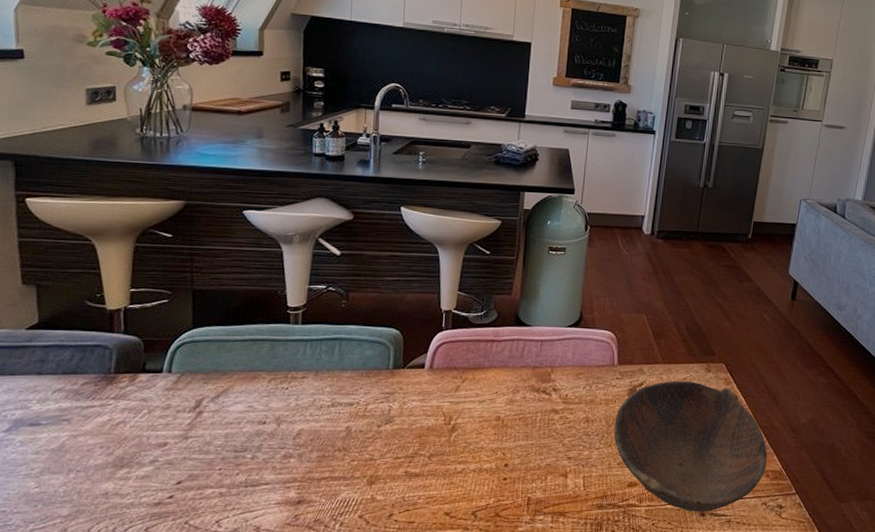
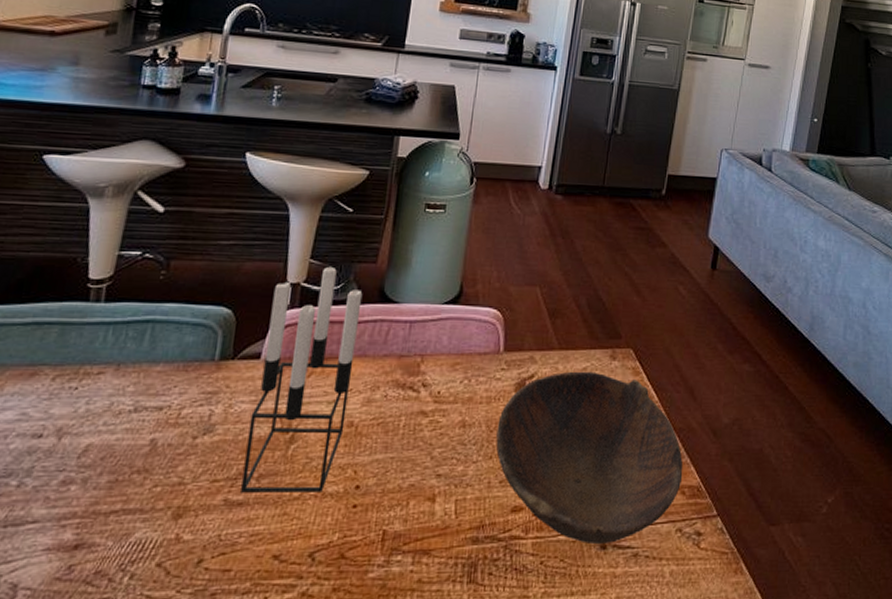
candle holder: none [417,297,502,468] -> present [241,266,363,493]

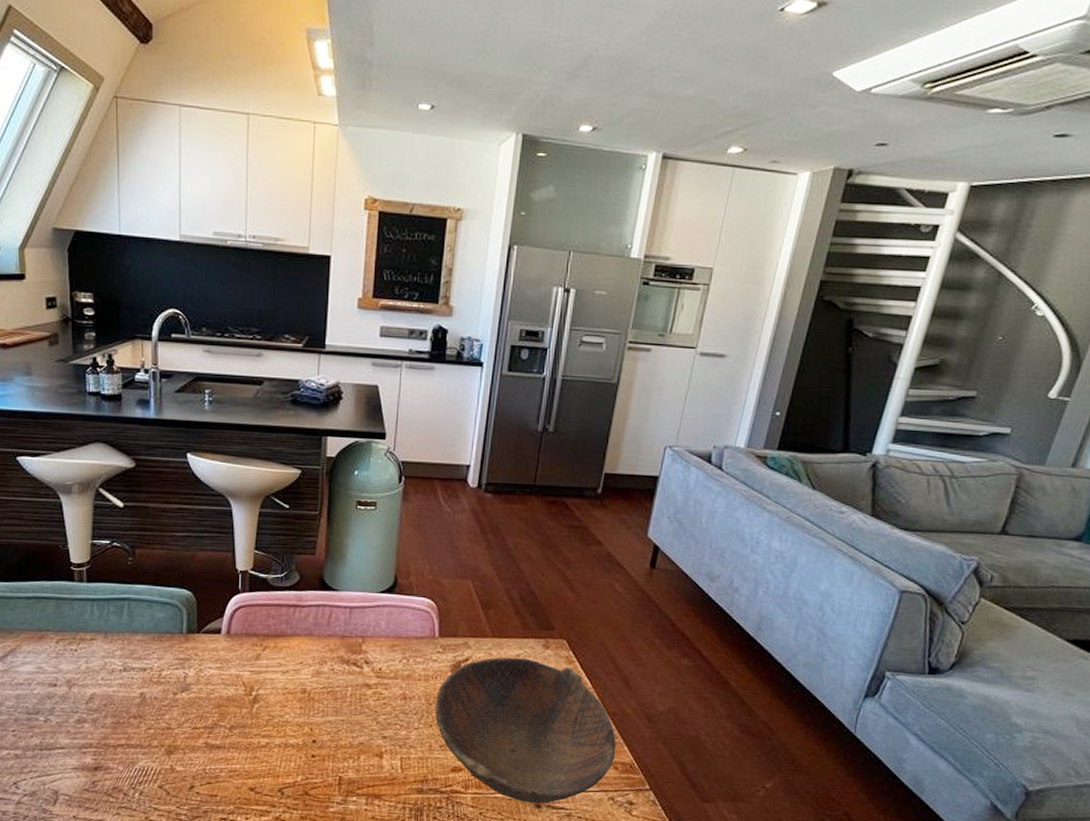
candle holder: present [241,266,363,493] -> none [218,556,305,743]

